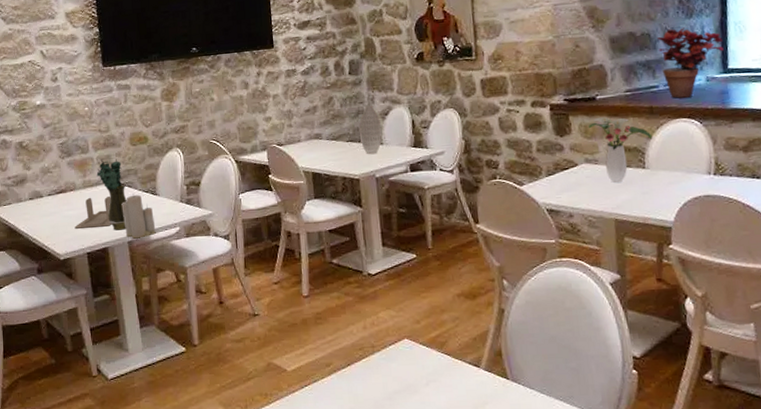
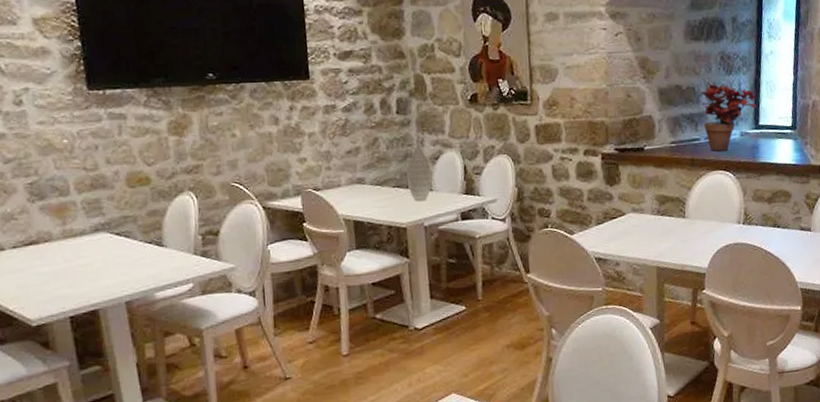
napkin holder: present [74,195,111,229] -> none [51,247,102,288]
vase: present [96,158,127,231] -> none [81,203,124,289]
candle: present [121,193,156,239] -> none [116,245,163,298]
flower arrangement: present [588,117,653,184] -> none [636,168,693,233]

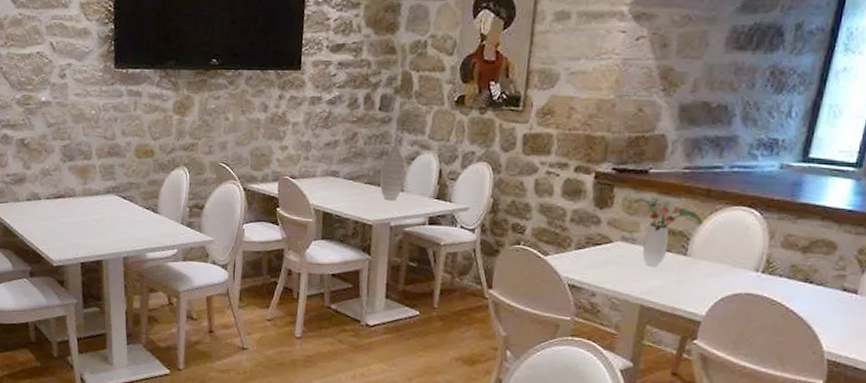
flower arrangement: none [636,168,693,233] -> present [632,194,703,268]
potted plant: present [701,83,756,151] -> none [732,103,810,184]

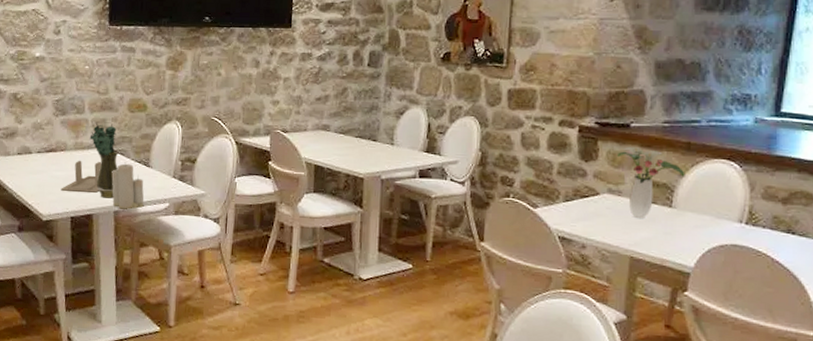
napkin holder: none [70,206,110,239] -> present [61,160,102,193]
vase: none [97,169,127,245] -> present [89,123,119,199]
candle: none [120,208,153,256] -> present [111,162,144,210]
vase: present [379,147,406,201] -> none [369,101,395,155]

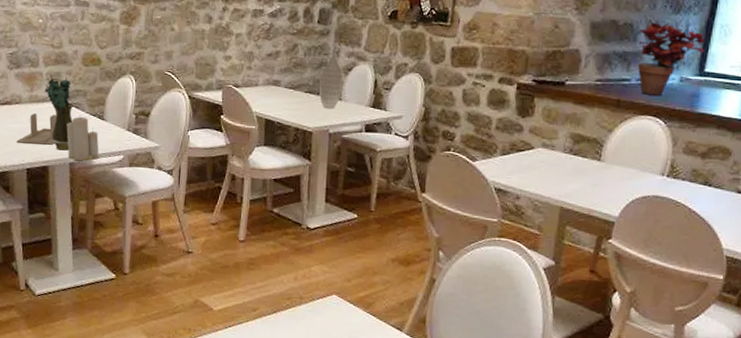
vase: none [369,101,395,155] -> present [318,58,343,110]
flower arrangement: present [616,147,685,220] -> none [551,104,614,172]
potted plant: none [708,61,780,138] -> present [638,22,705,96]

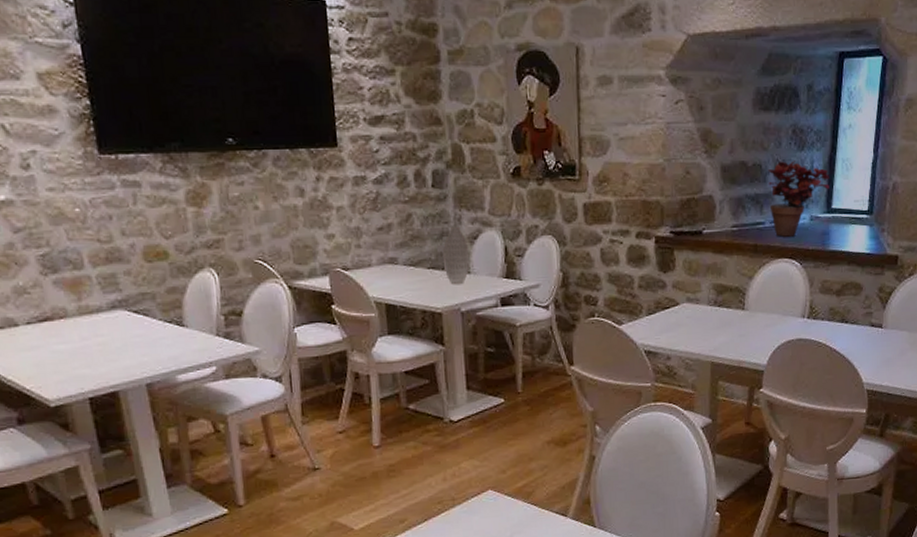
napkin holder: present [16,113,57,145] -> none [68,326,122,368]
vase: present [44,76,74,151] -> none [97,278,143,370]
candle: present [66,115,99,162] -> none [135,324,185,381]

